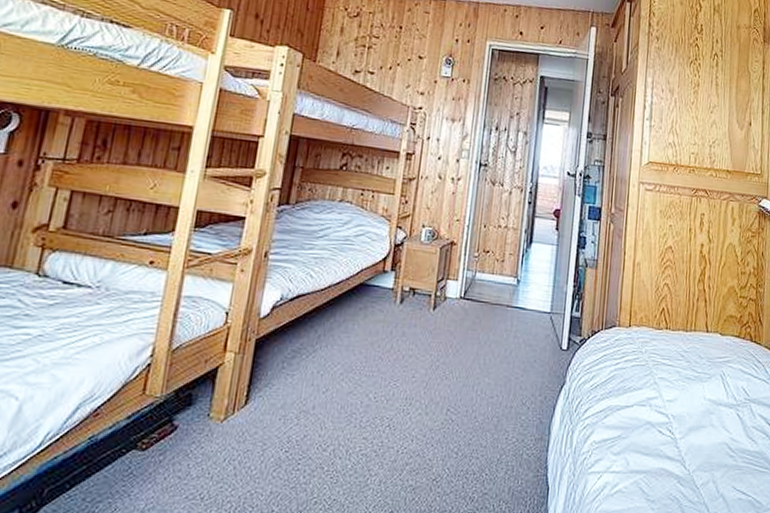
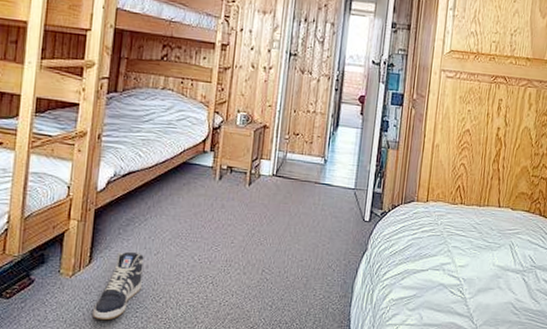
sneaker: none [245,390,310,476] -> present [93,252,144,321]

